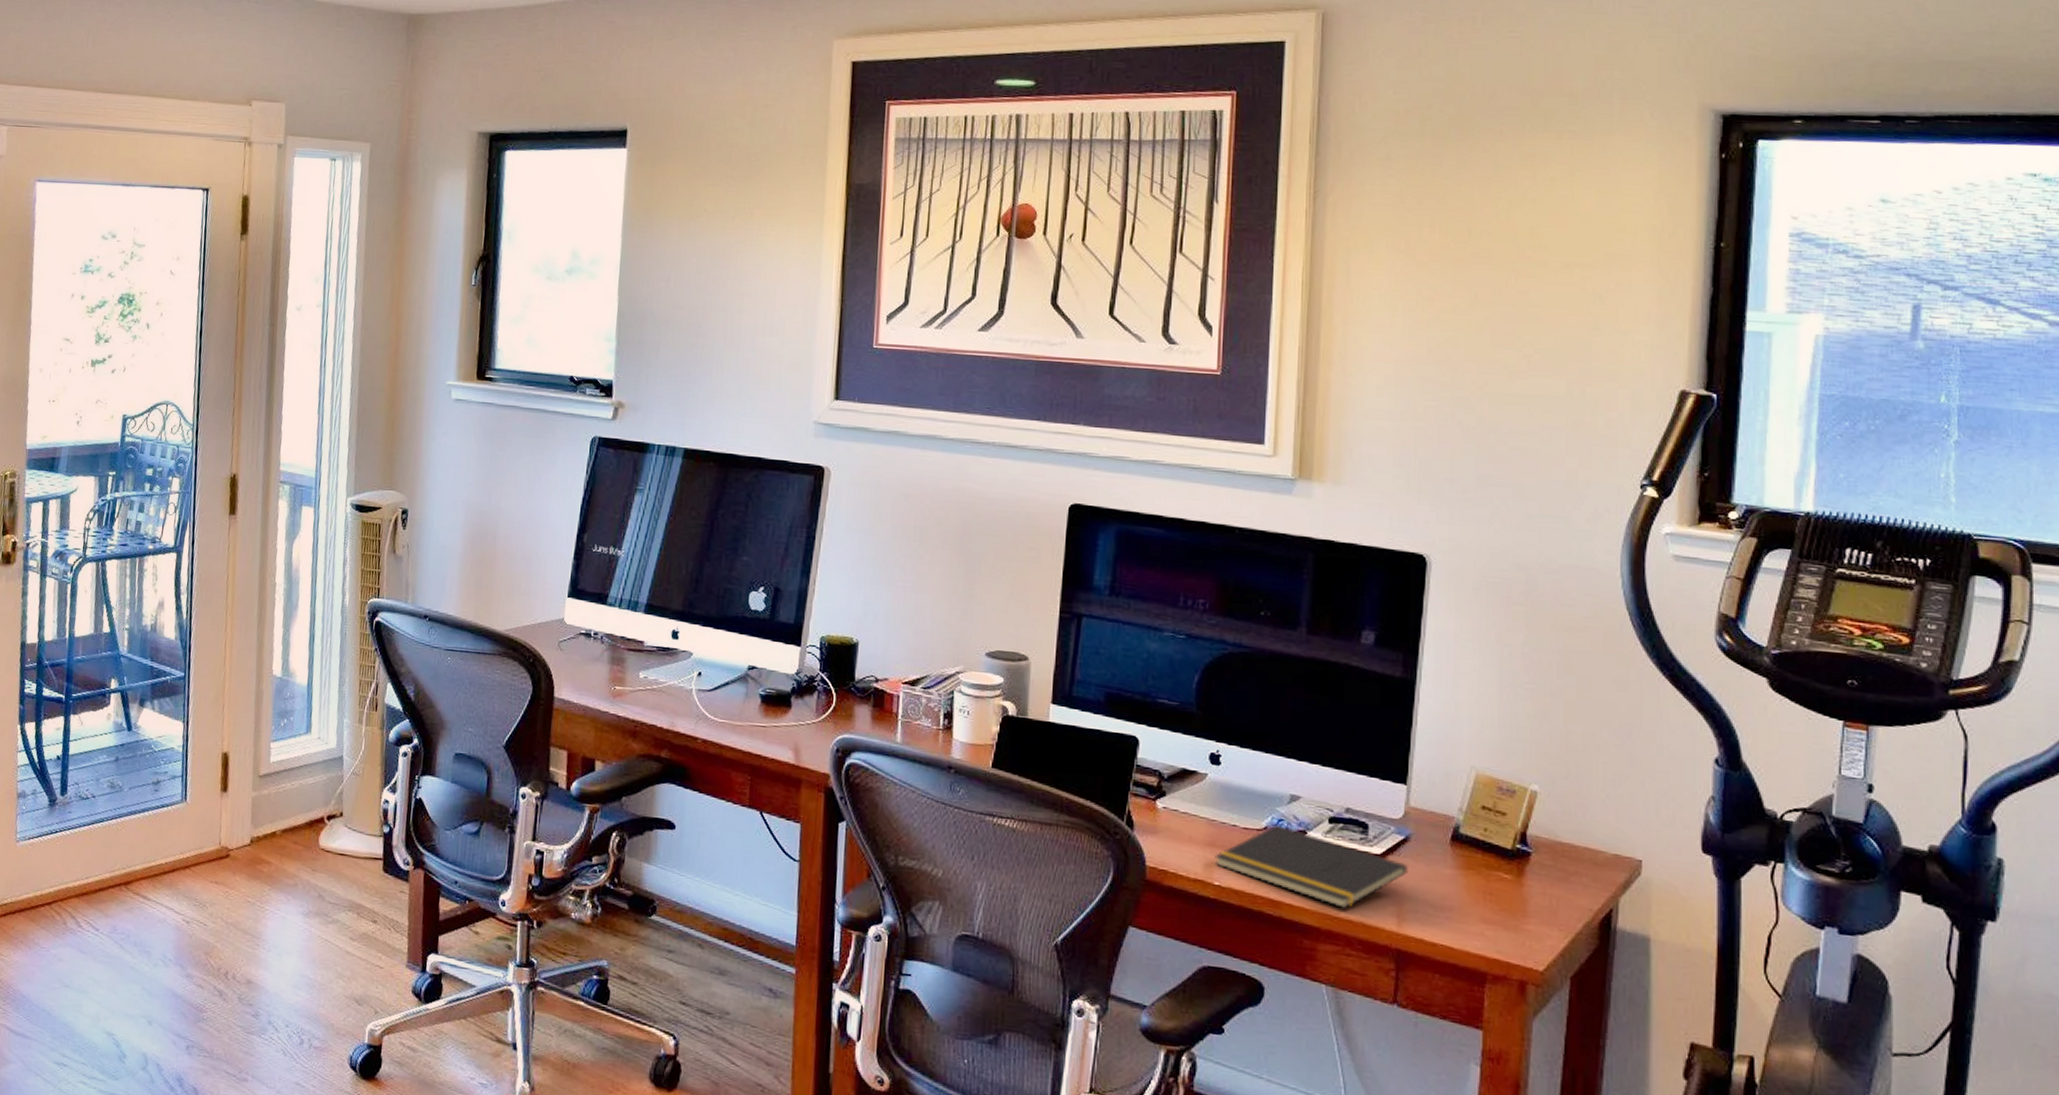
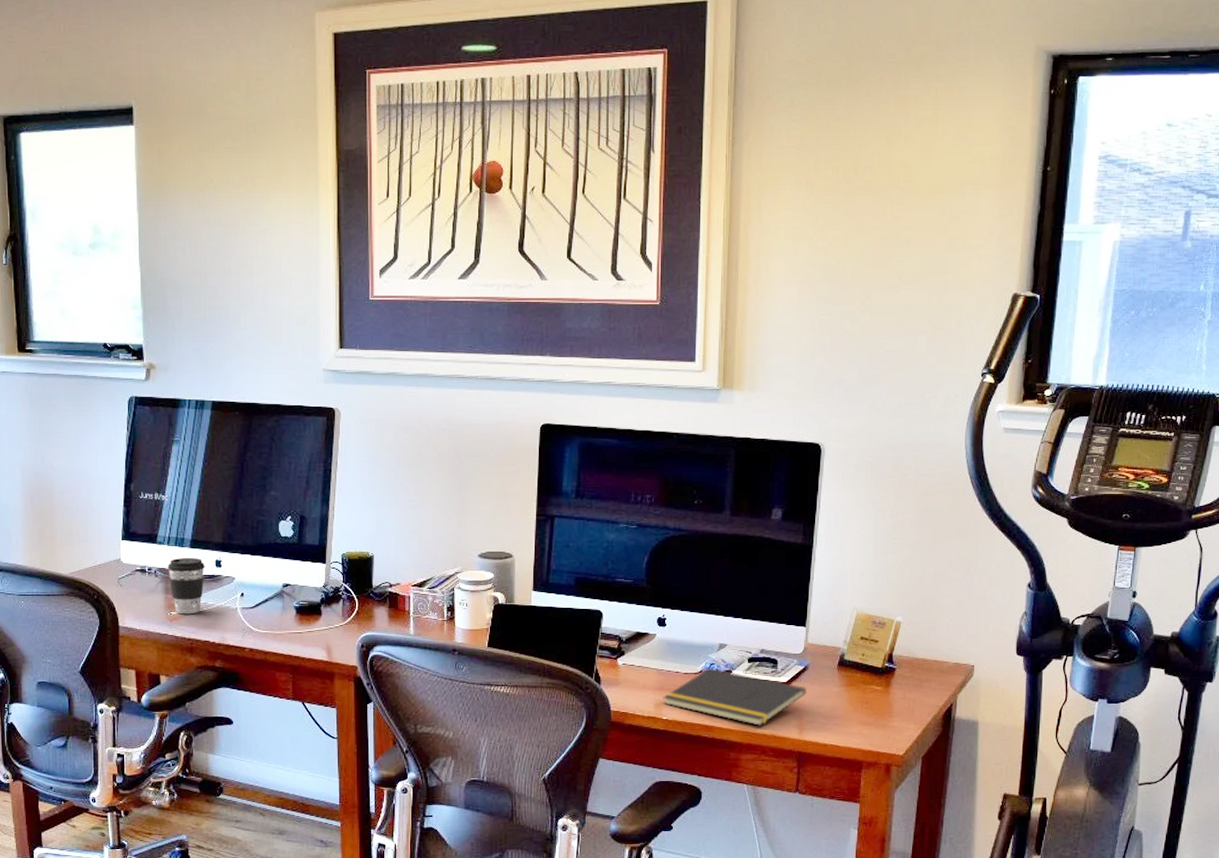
coffee cup: none [616,623,660,691] -> present [168,557,205,615]

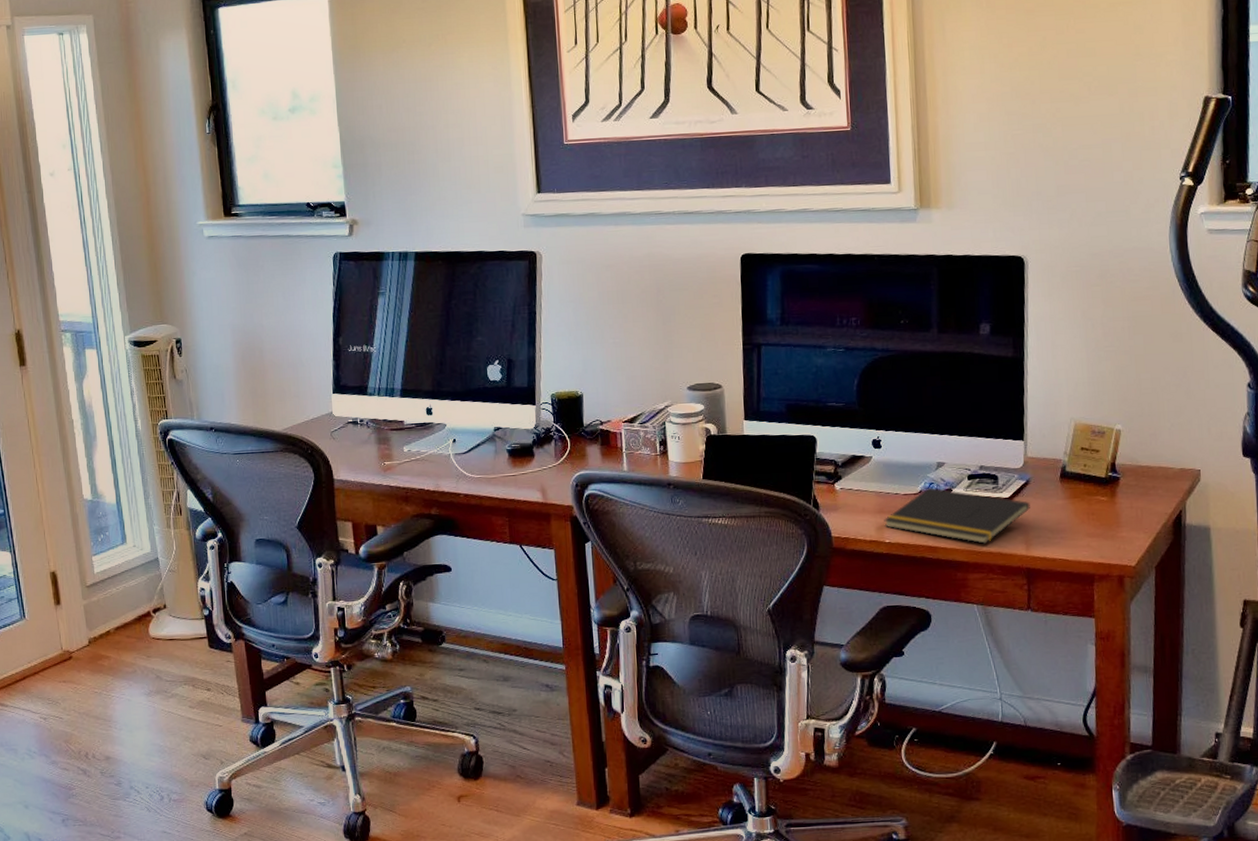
coffee cup: present [168,557,205,615] -> none [379,406,416,464]

